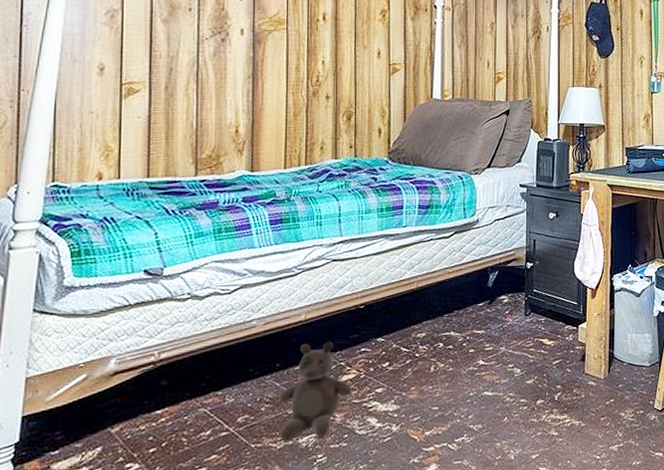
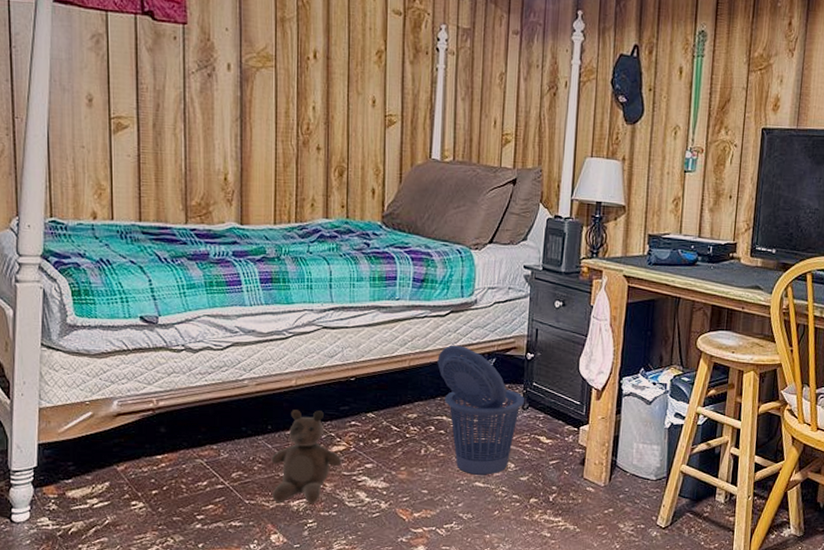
laundry basket: none [444,262,527,385] -> present [437,345,525,475]

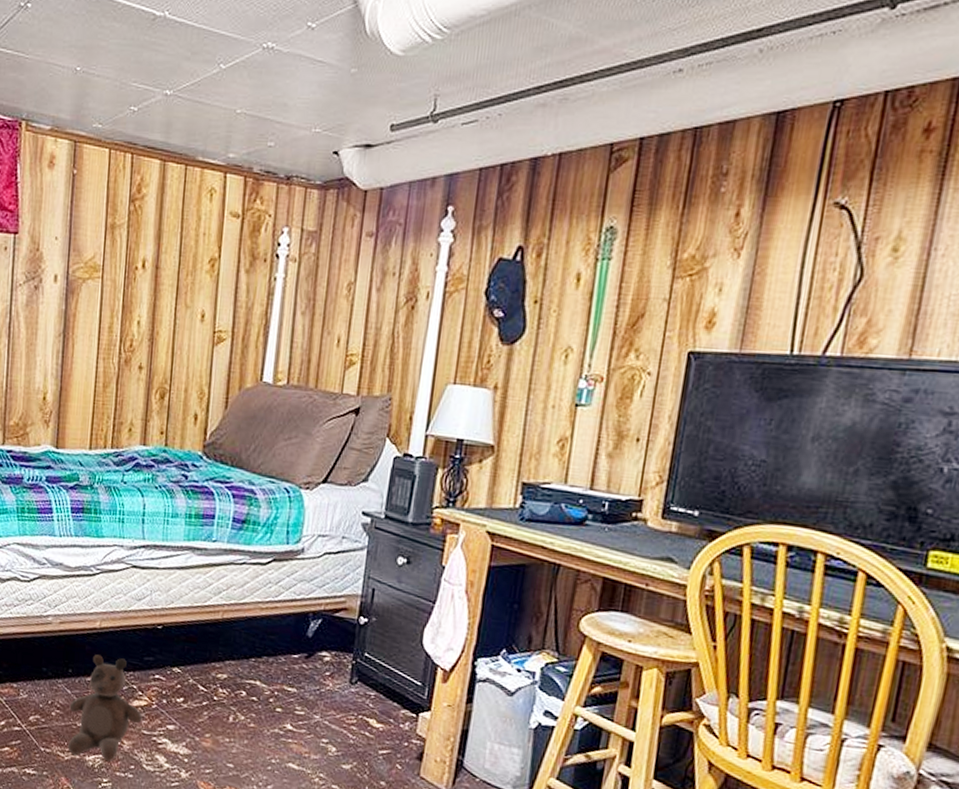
laundry basket: present [437,345,525,475] -> none [254,598,354,757]

